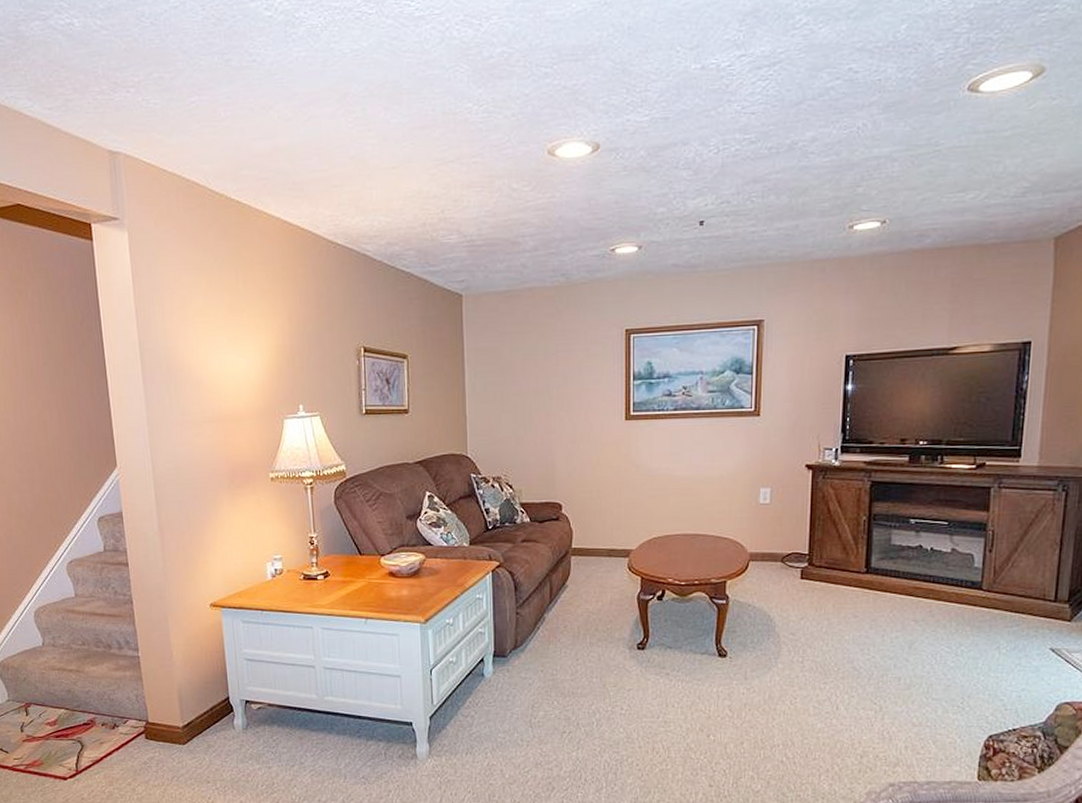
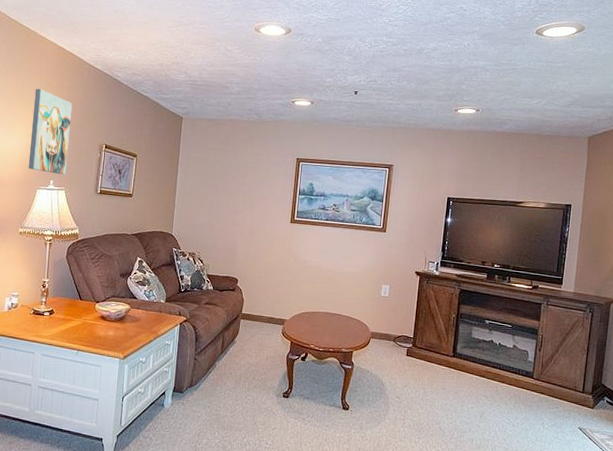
wall art: none [261,283,318,396] -> present [28,88,73,175]

